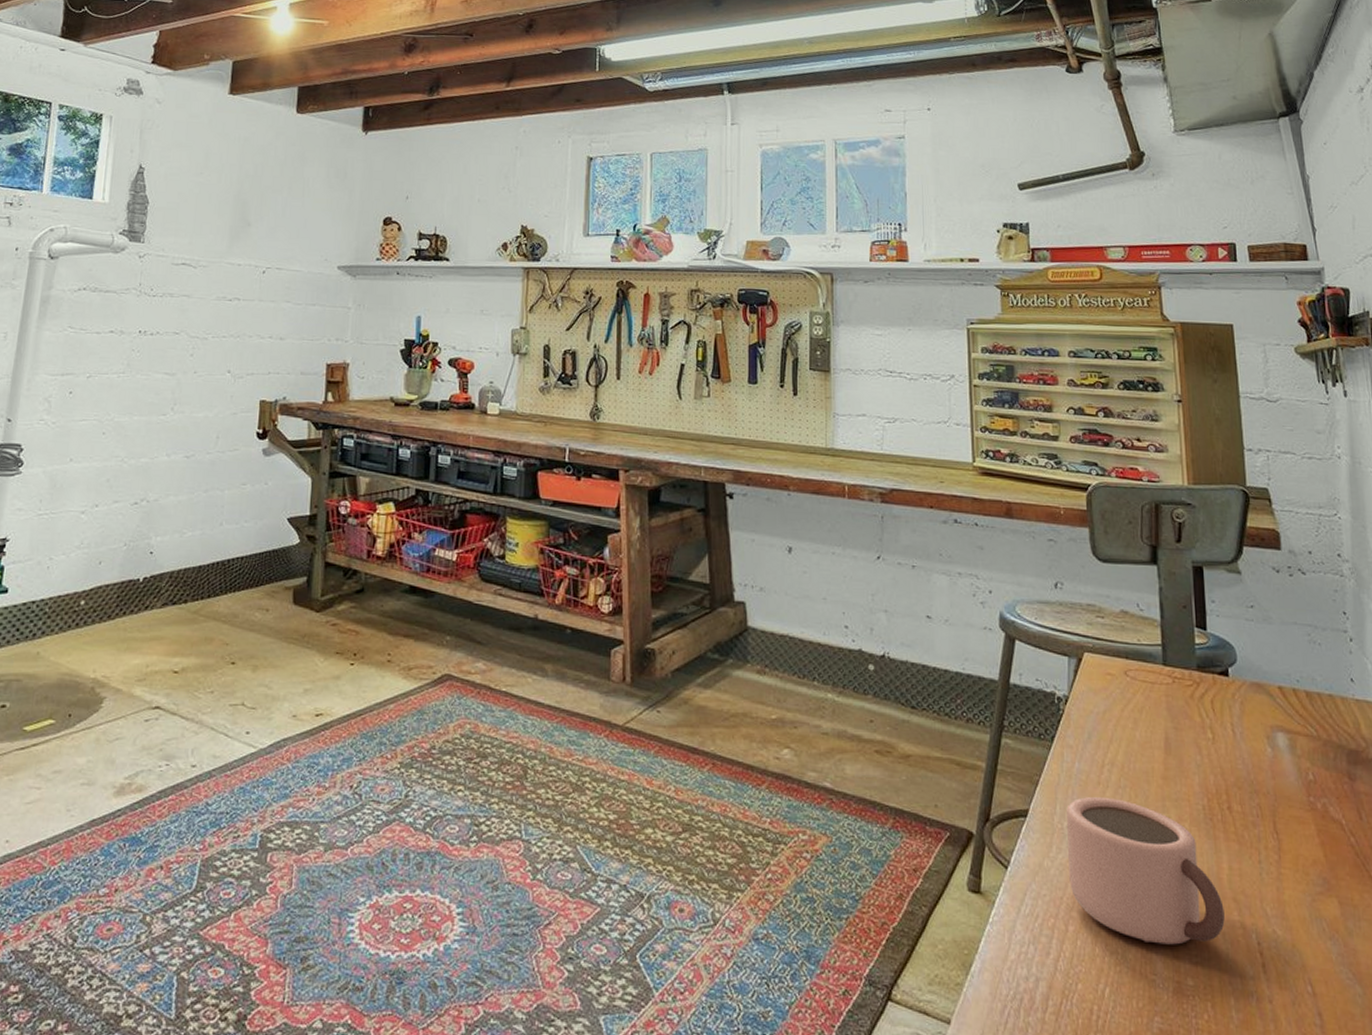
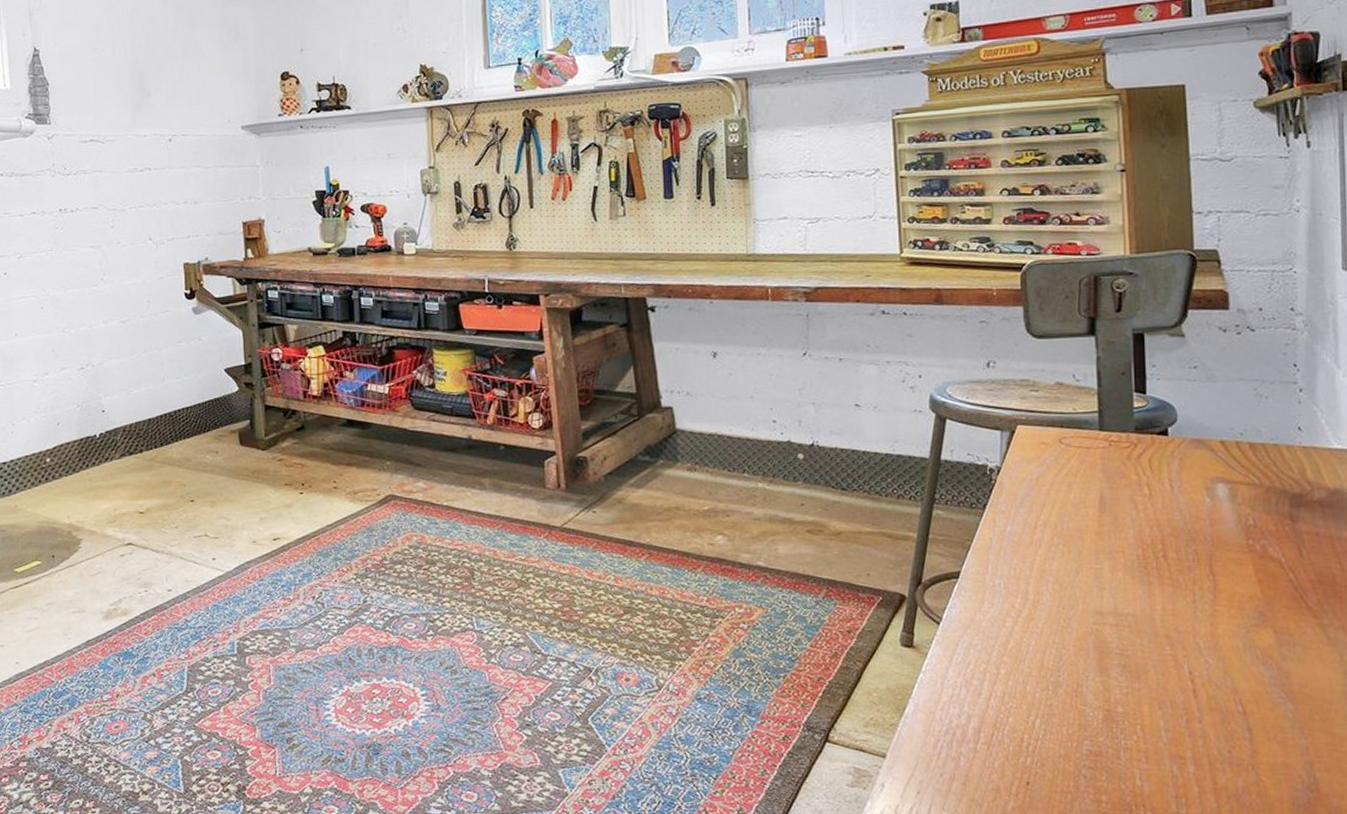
mug: present [1067,796,1225,945] -> none [998,555,1157,680]

